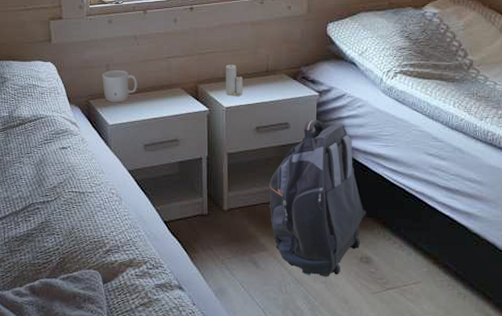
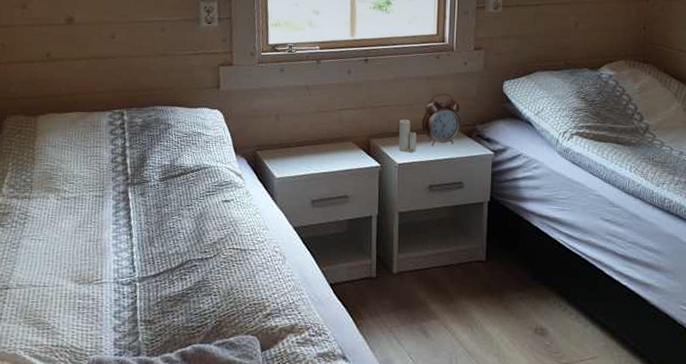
mug: present [102,69,138,103] -> none [271,120,308,155]
alarm clock: none [247,38,285,89] -> present [421,93,460,146]
backpack: present [269,119,366,277] -> none [441,179,542,349]

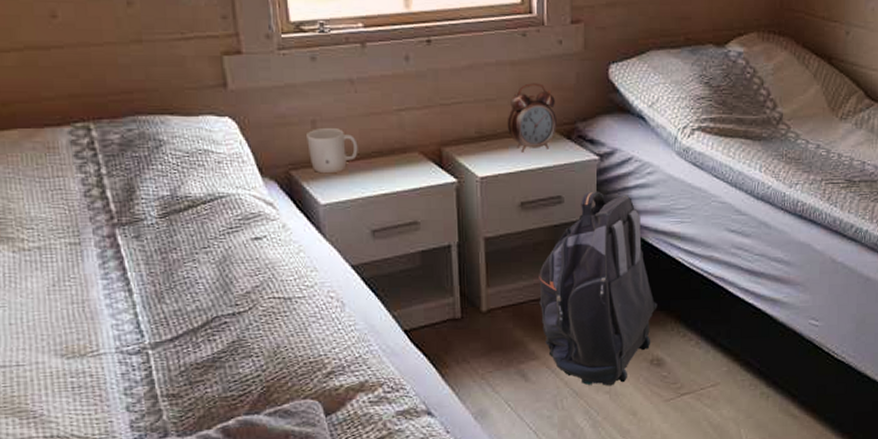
mug: none [271,120,308,155] -> present [306,127,358,174]
candle: present [399,117,417,153] -> none [479,117,502,163]
backpack: none [441,179,542,349] -> present [539,191,658,386]

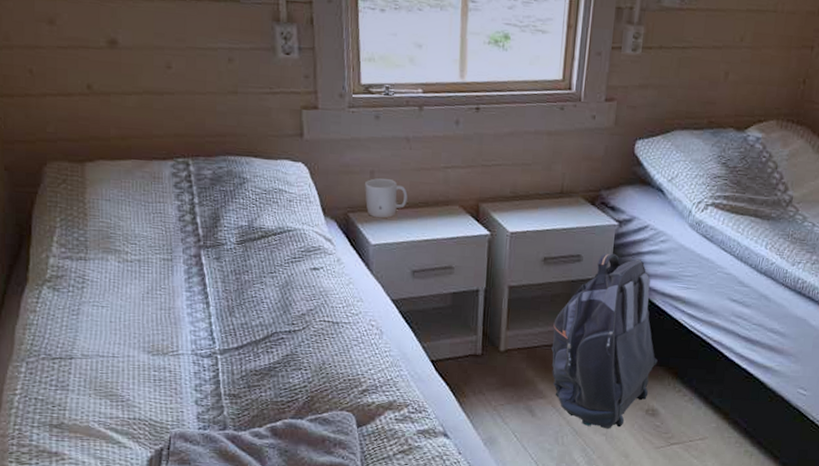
alarm clock: present [507,83,557,153] -> none [538,152,584,213]

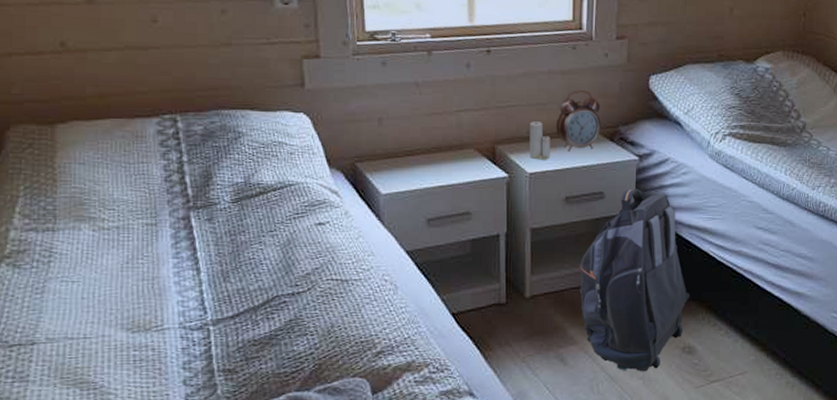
mug: present [365,177,408,219] -> none [373,124,419,167]
candle: none [511,179,533,221] -> present [529,119,550,160]
alarm clock: none [538,152,584,213] -> present [555,90,601,152]

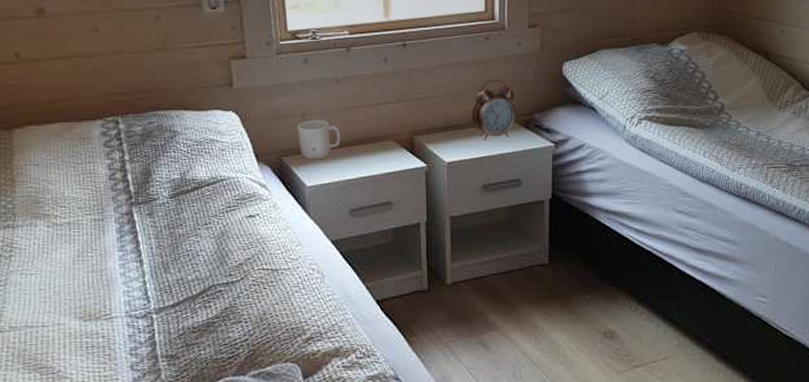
mug: none [373,124,419,167] -> present [297,119,341,160]
candle: present [529,119,550,160] -> none [446,109,467,149]
backpack: present [579,188,690,372] -> none [499,174,610,357]

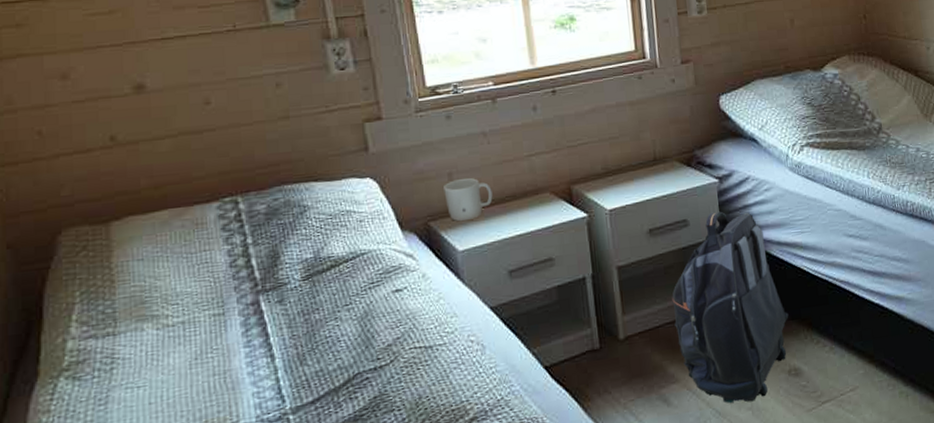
alarm clock: present [471,79,516,140] -> none [630,118,677,183]
backpack: none [499,174,610,357] -> present [672,211,789,403]

